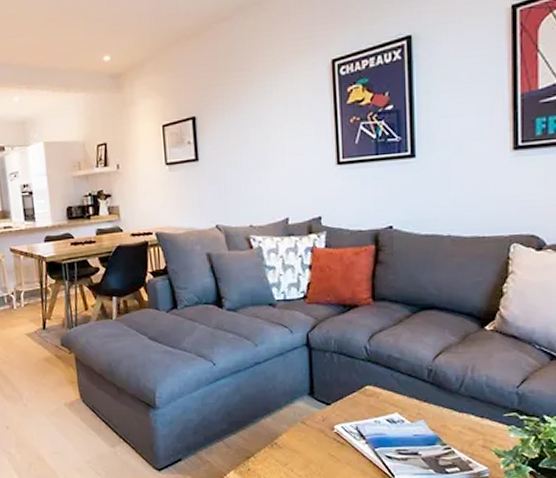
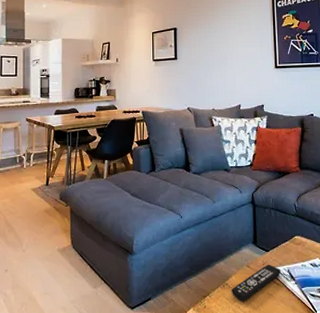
remote control: none [282,420,346,464] -> present [232,264,281,302]

